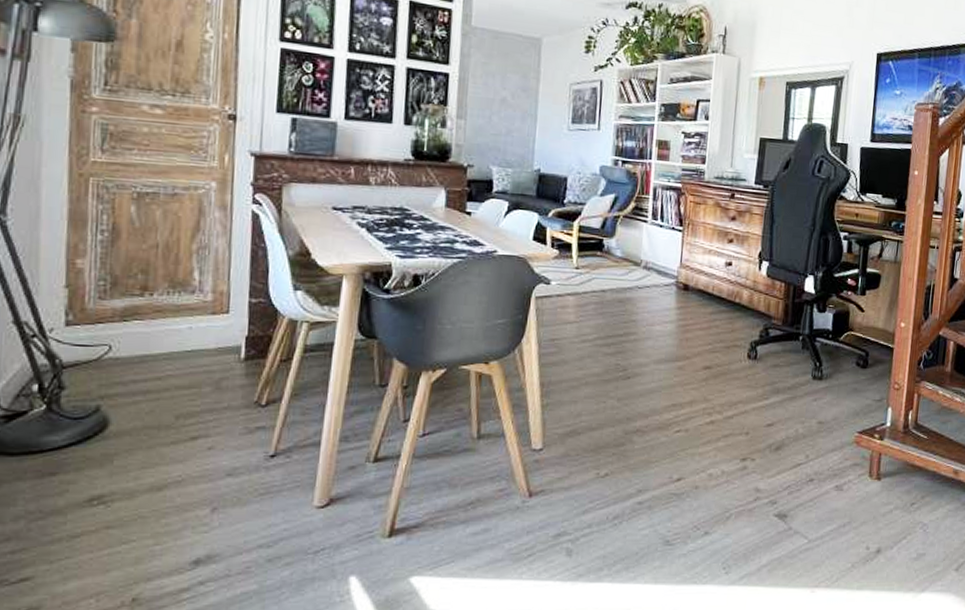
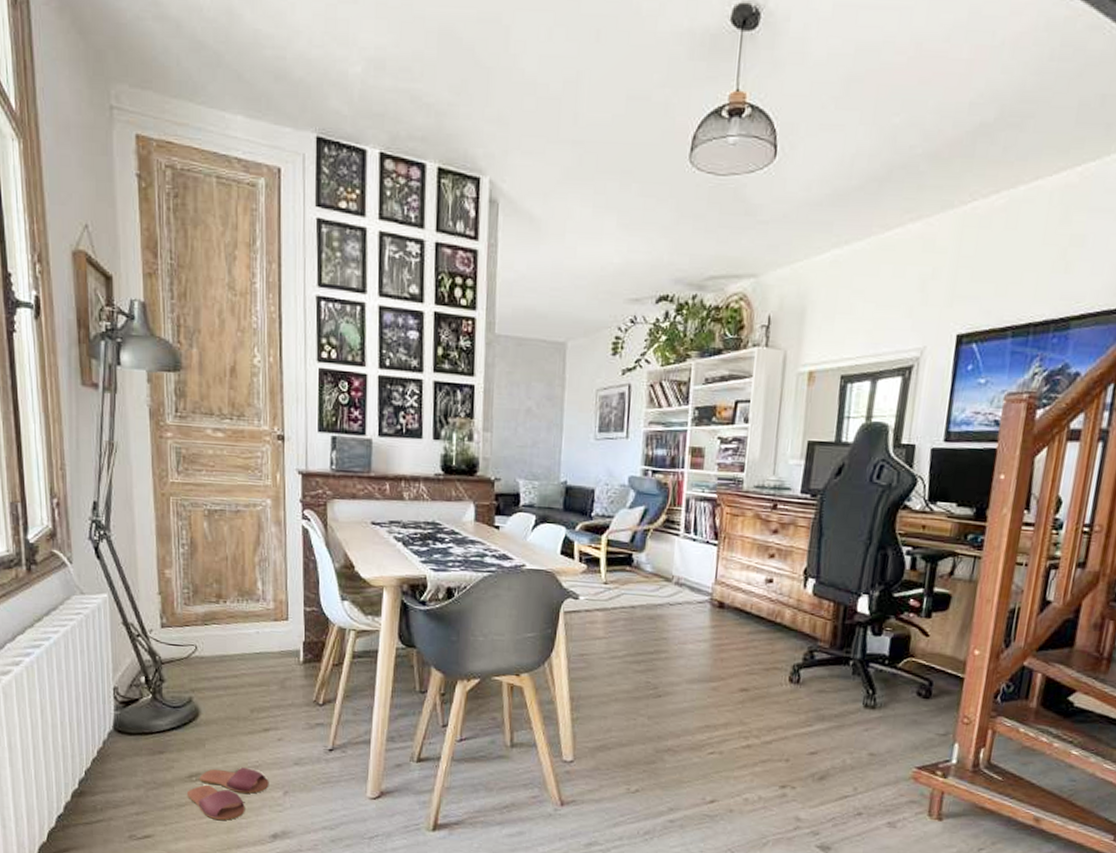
slippers: none [85,484,194,549] -> present [187,767,269,820]

